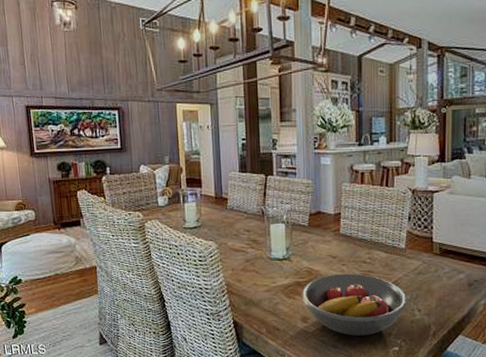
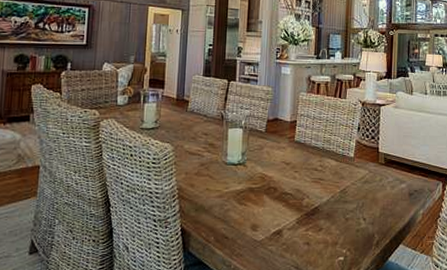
fruit bowl: present [301,273,407,336] -> none [253,180,354,245]

